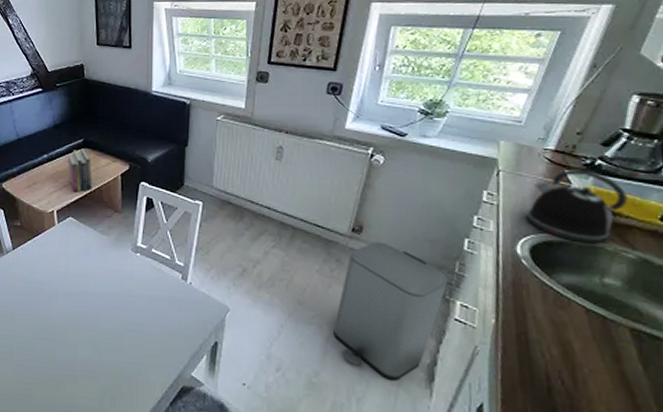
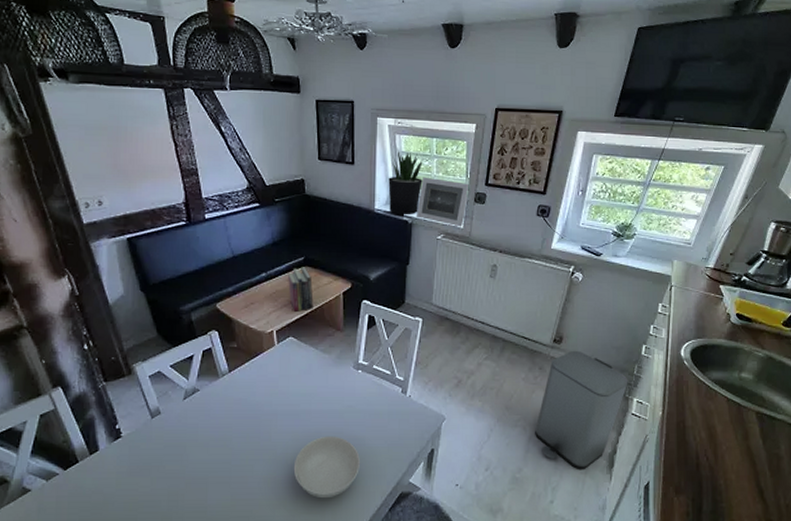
bowl: none [72,319,139,385] -> present [293,436,360,499]
planter: none [165,29,201,97] -> present [388,147,423,216]
picture frame: none [194,57,252,107] -> present [416,177,471,227]
kettle: present [526,169,628,244] -> none [690,284,762,346]

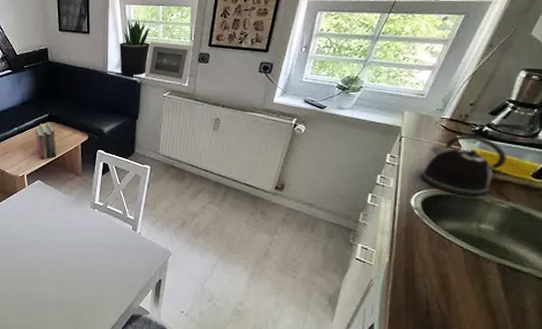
bowl: present [293,436,360,499] -> none [42,263,97,315]
pedal bin: present [535,350,628,470] -> none [256,197,353,308]
kettle: none [690,284,762,346] -> present [422,134,507,197]

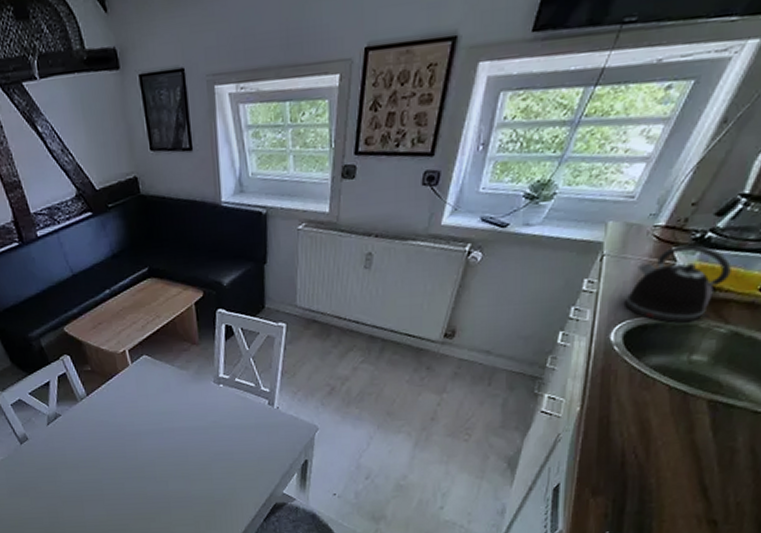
books: present [35,122,57,159] -> none [133,278,164,328]
planter: present [119,16,150,76] -> none [234,120,276,206]
picture frame: present [144,41,195,85] -> none [270,153,336,212]

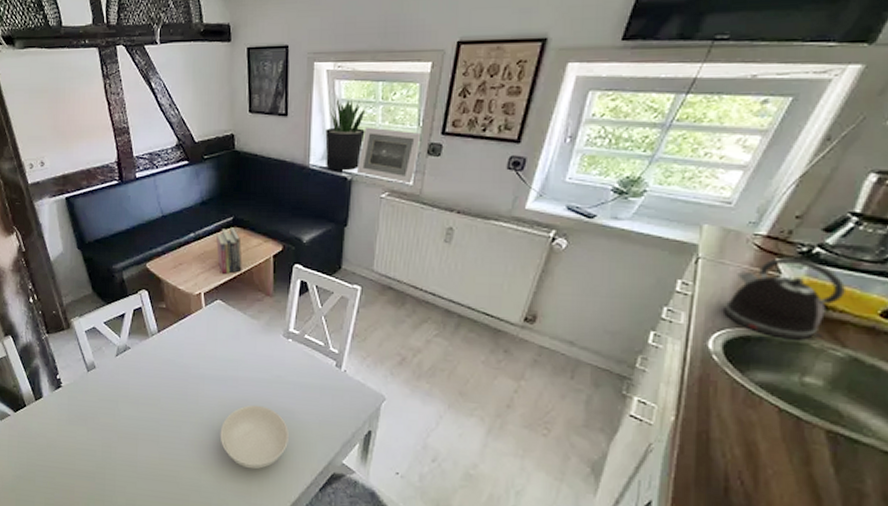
books: none [133,278,164,328] -> present [216,227,242,274]
bowl: none [163,452,230,512] -> present [220,404,289,470]
planter: none [234,120,276,206] -> present [325,94,366,171]
picture frame: none [270,153,336,212] -> present [356,127,423,184]

